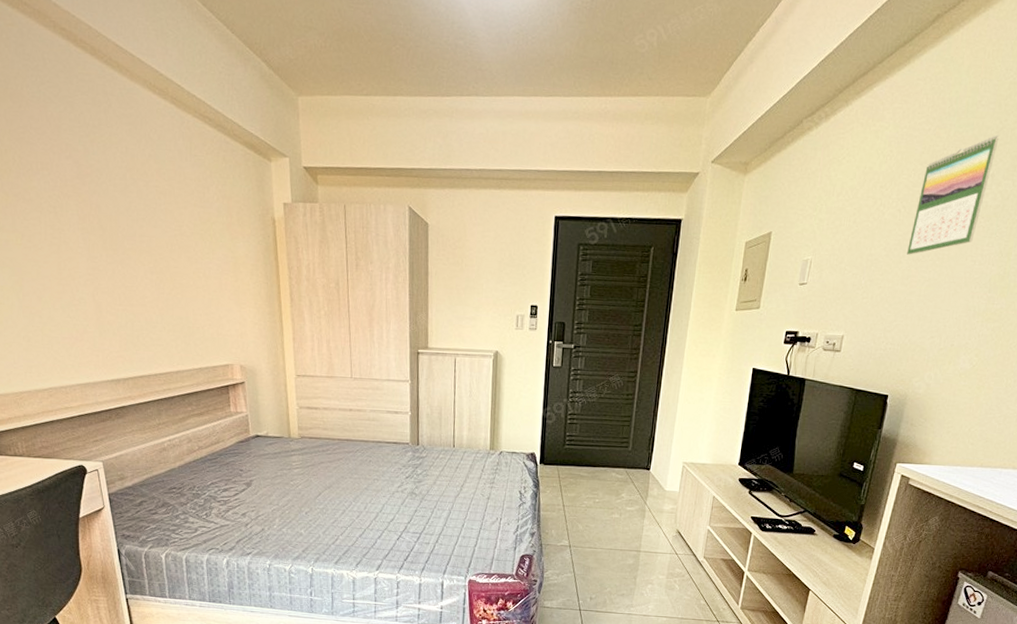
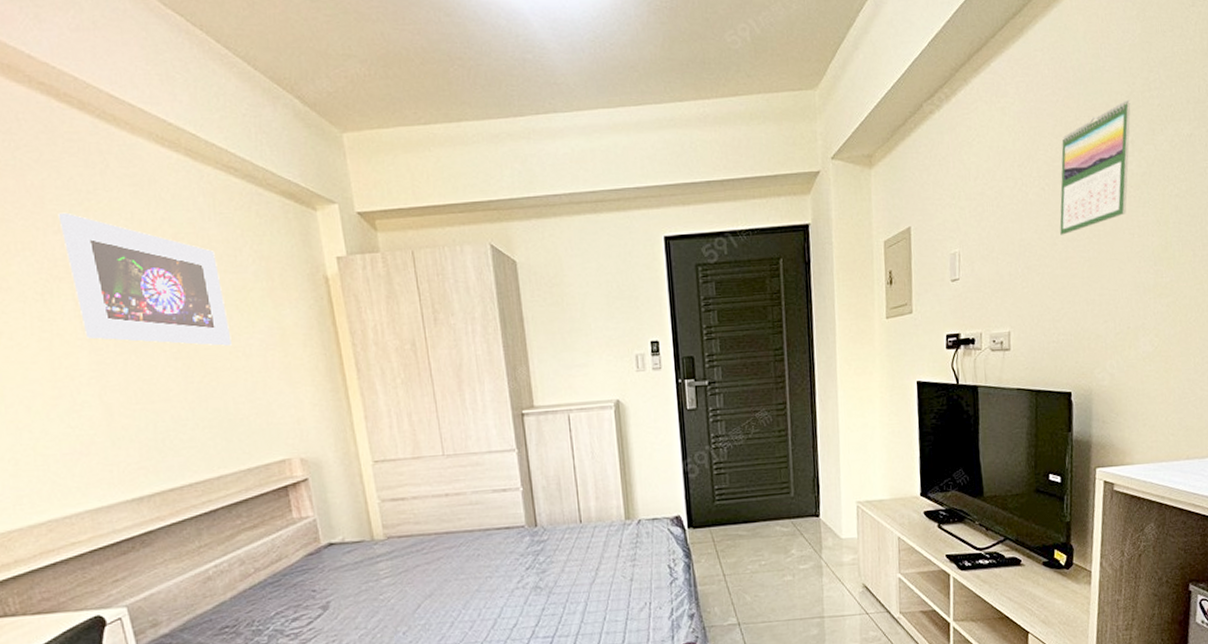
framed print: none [70,141,195,267] -> present [58,212,232,346]

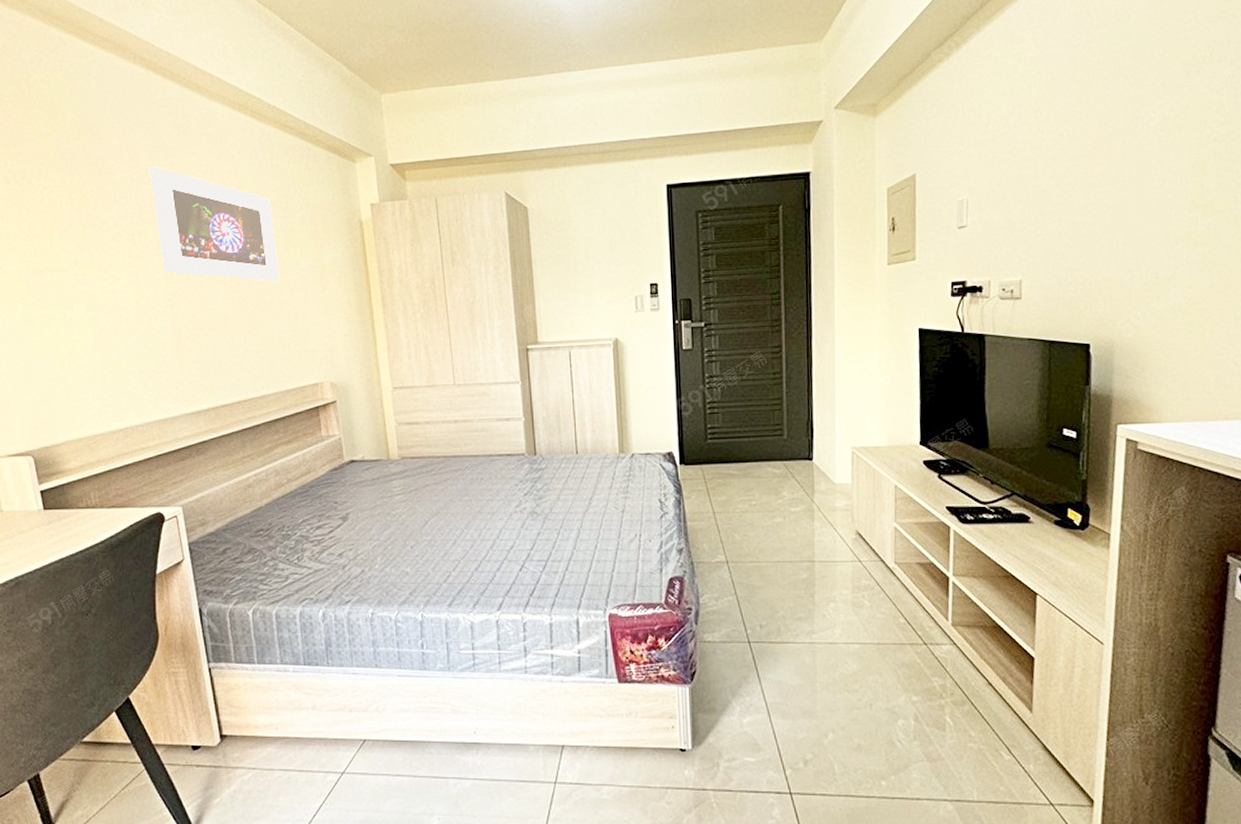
calendar: present [1060,99,1131,235] -> none [1079,41,1163,182]

